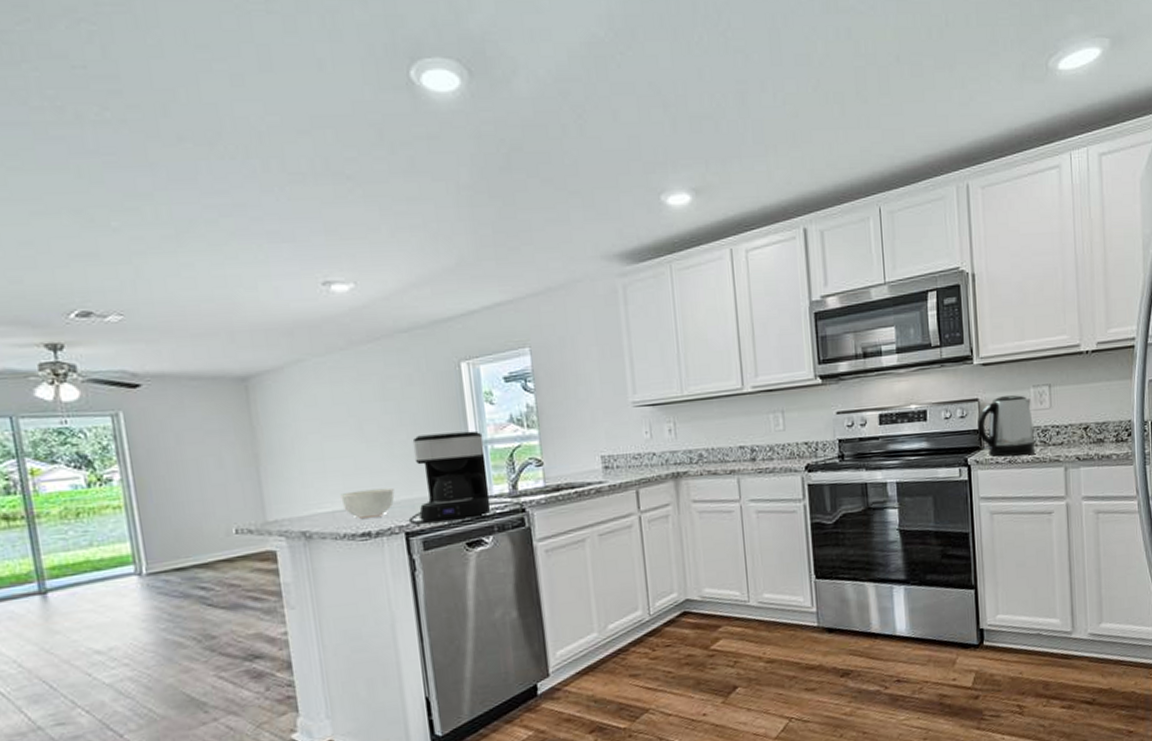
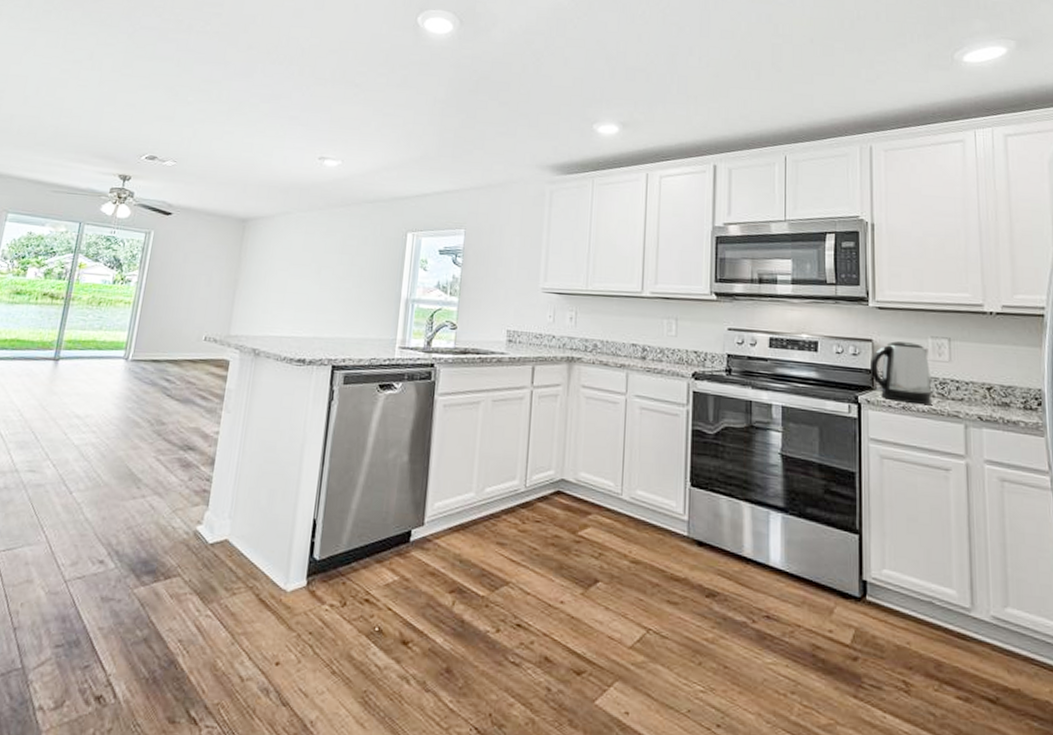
bowl: present [340,487,395,519] -> none [289,322,332,348]
coffee maker: present [408,431,524,525] -> none [337,286,434,366]

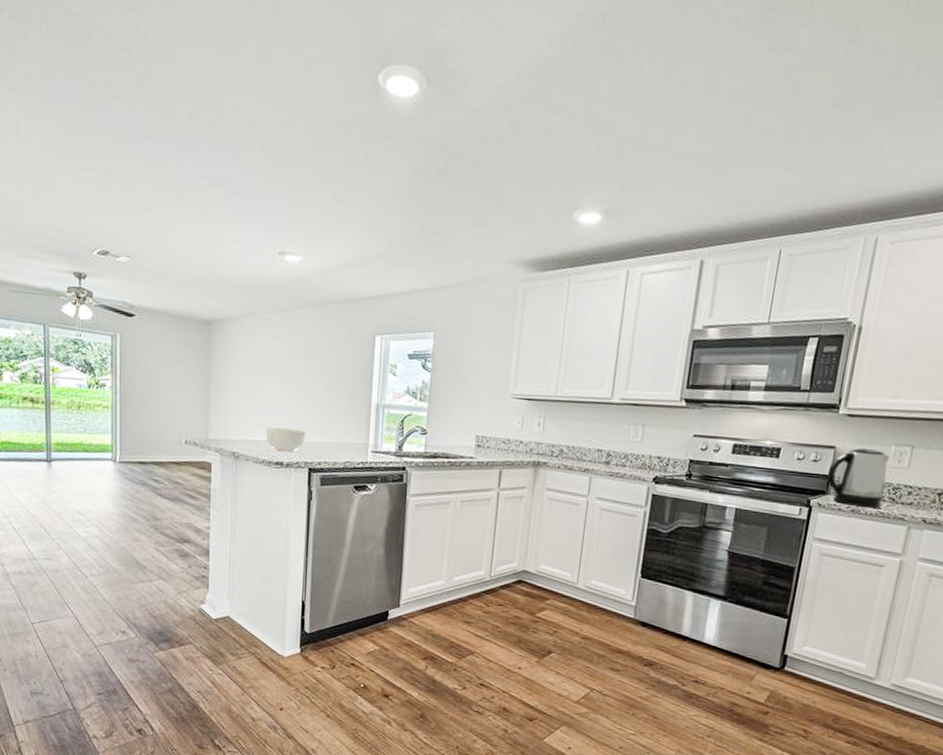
bowl: none [289,322,332,348] -> present [265,427,306,452]

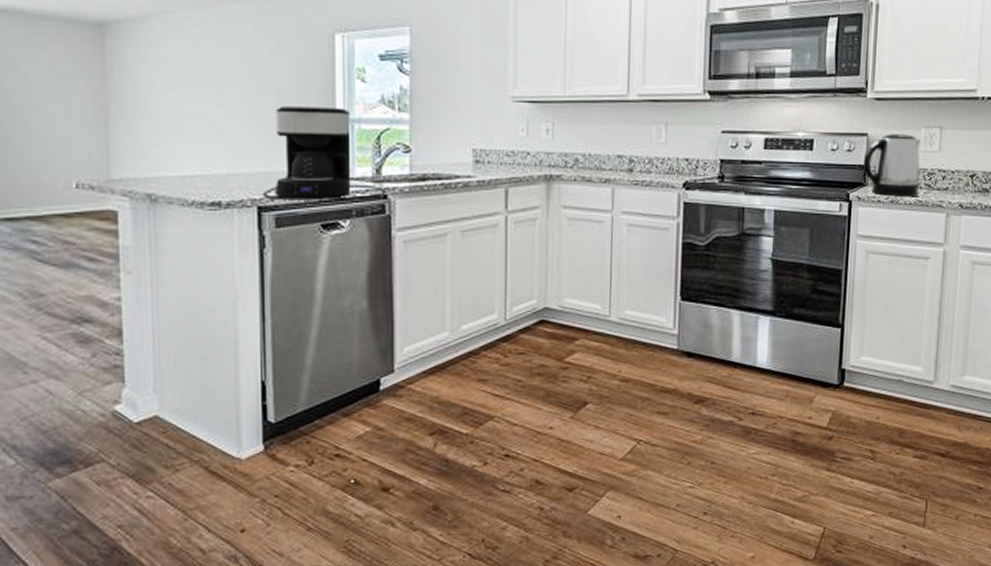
bowl: present [265,427,306,452] -> none [192,157,251,187]
coffee maker: none [312,391,405,469] -> present [262,106,386,201]

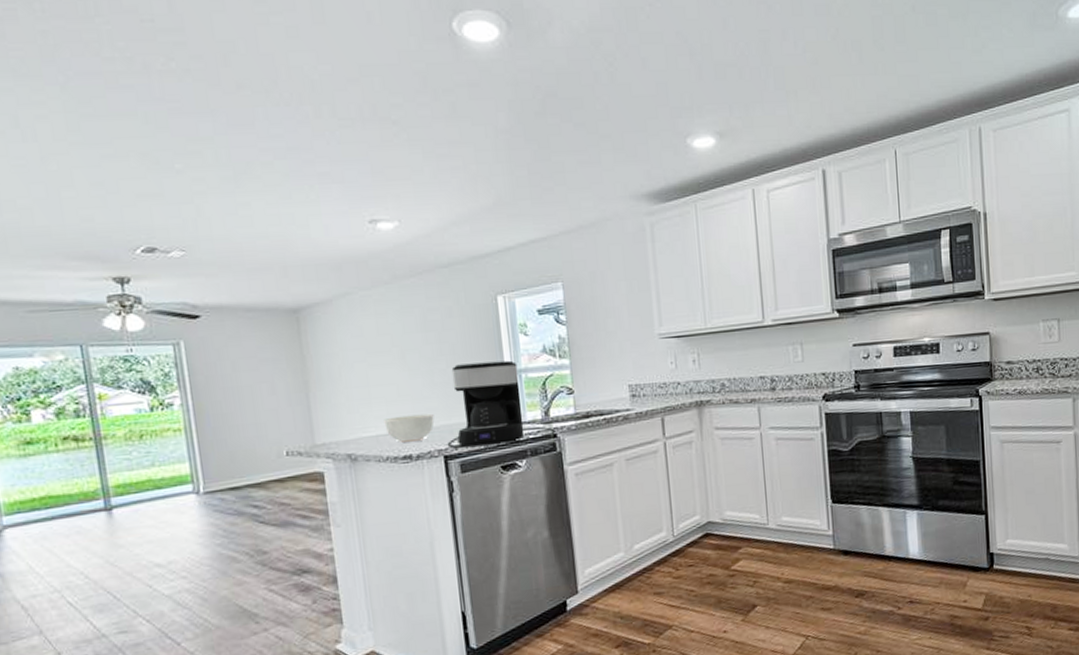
bowl: none [192,157,251,187] -> present [384,413,435,442]
kettle: present [863,133,921,198] -> none [988,328,1045,389]

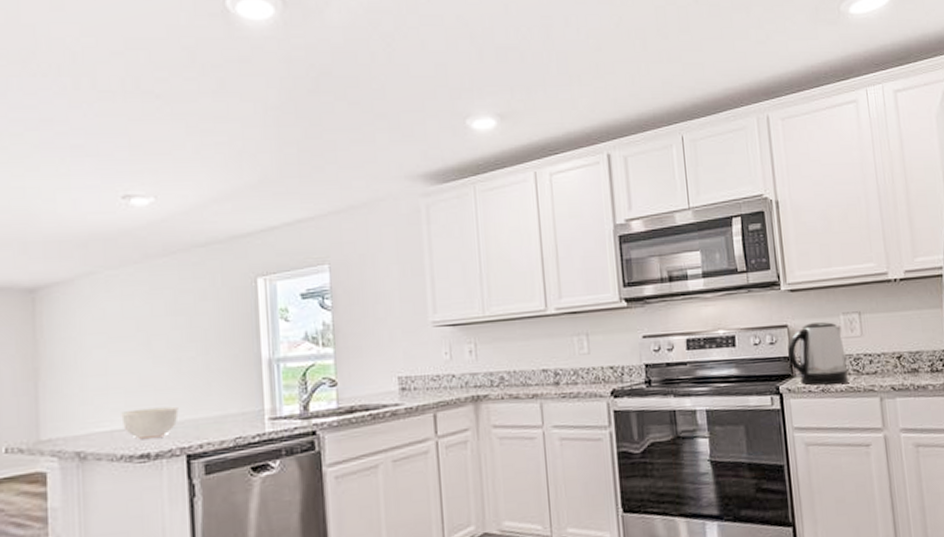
coffee maker: present [447,360,556,449] -> none [191,348,315,447]
kettle: none [988,328,1045,389] -> present [787,321,849,387]

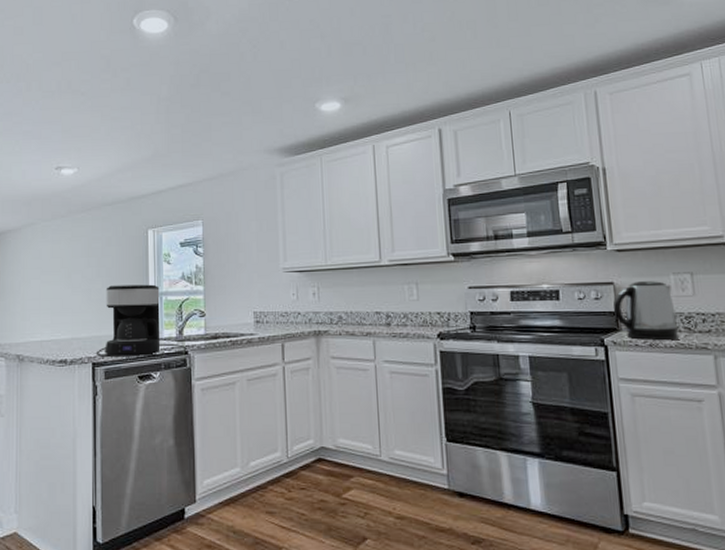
bowl: present [121,406,179,439] -> none [48,325,88,348]
coffee maker: none [191,348,315,447] -> present [96,284,187,358]

